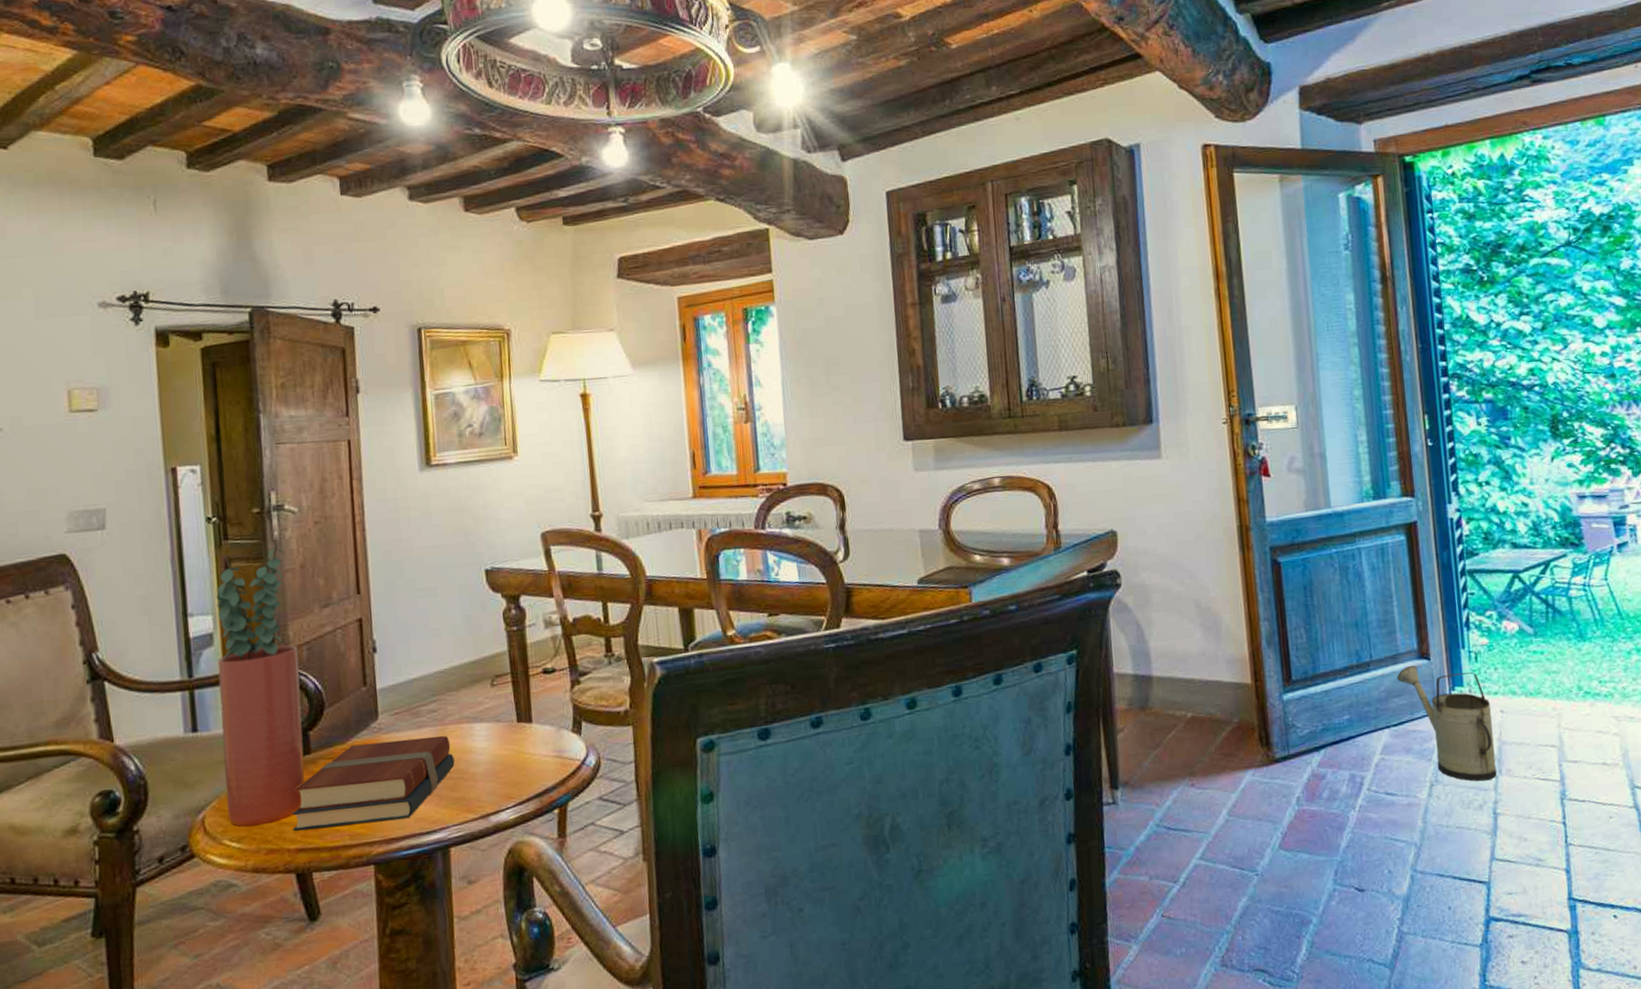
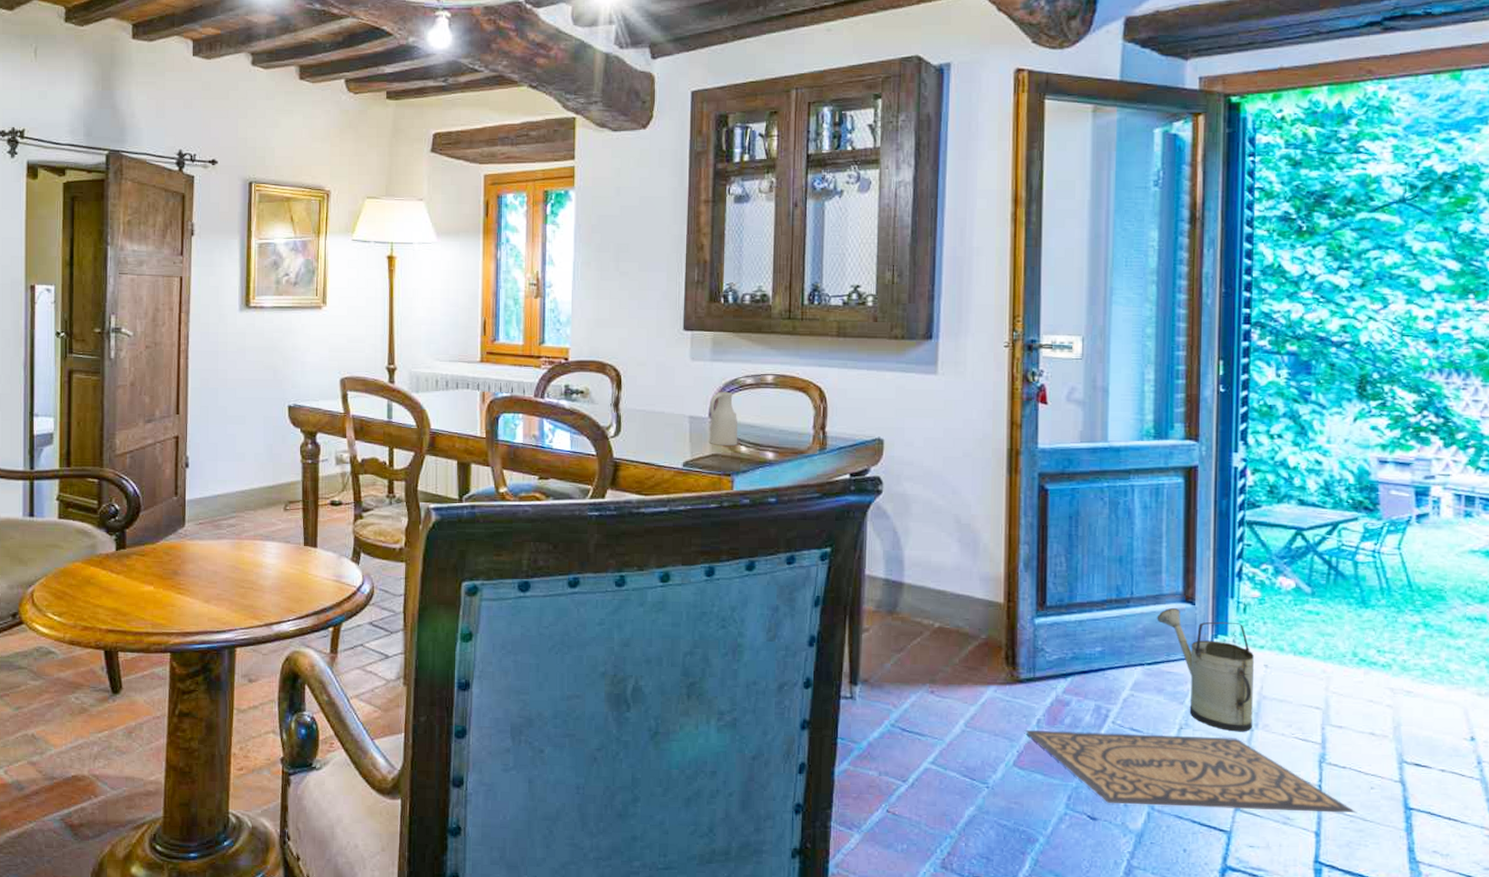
vase: present [216,535,305,828] -> none [52,354,122,605]
books: present [292,735,455,831] -> none [105,546,247,616]
ceramic pitcher: none [938,499,972,558] -> present [710,391,738,447]
doormat: none [1285,787,1601,872] -> present [1024,730,1358,814]

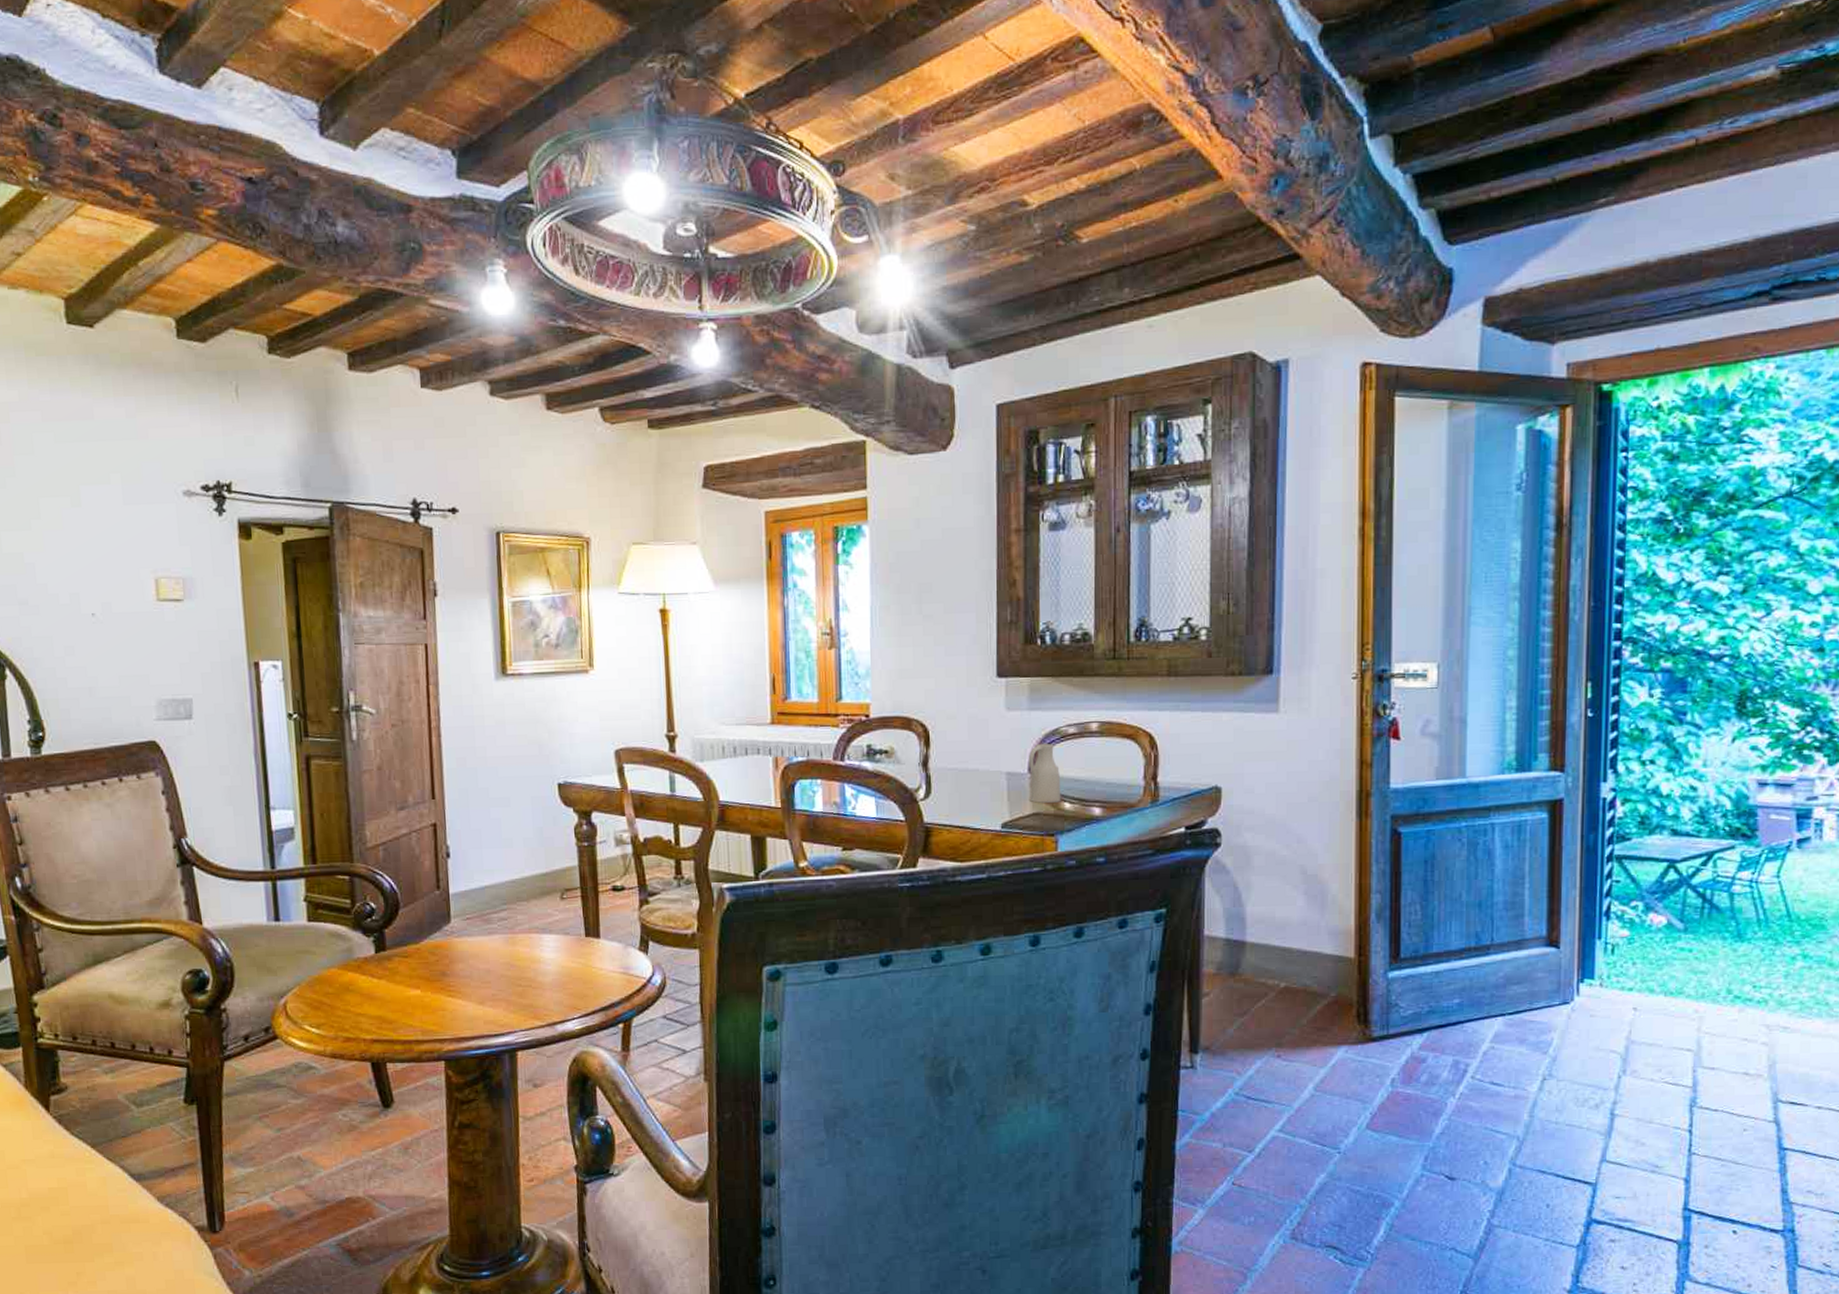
doormat: present [1024,730,1358,814] -> none [1377,1085,1729,1162]
watering can: present [1157,607,1255,732] -> none [1519,952,1623,1080]

